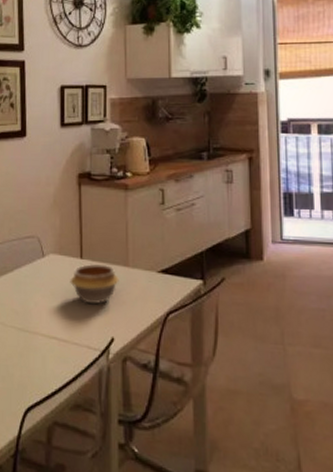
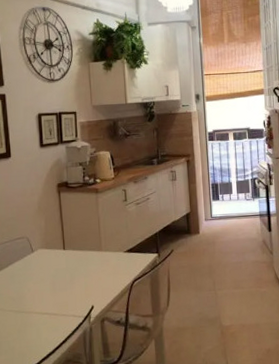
bowl: present [70,263,119,305] -> none [56,252,95,283]

